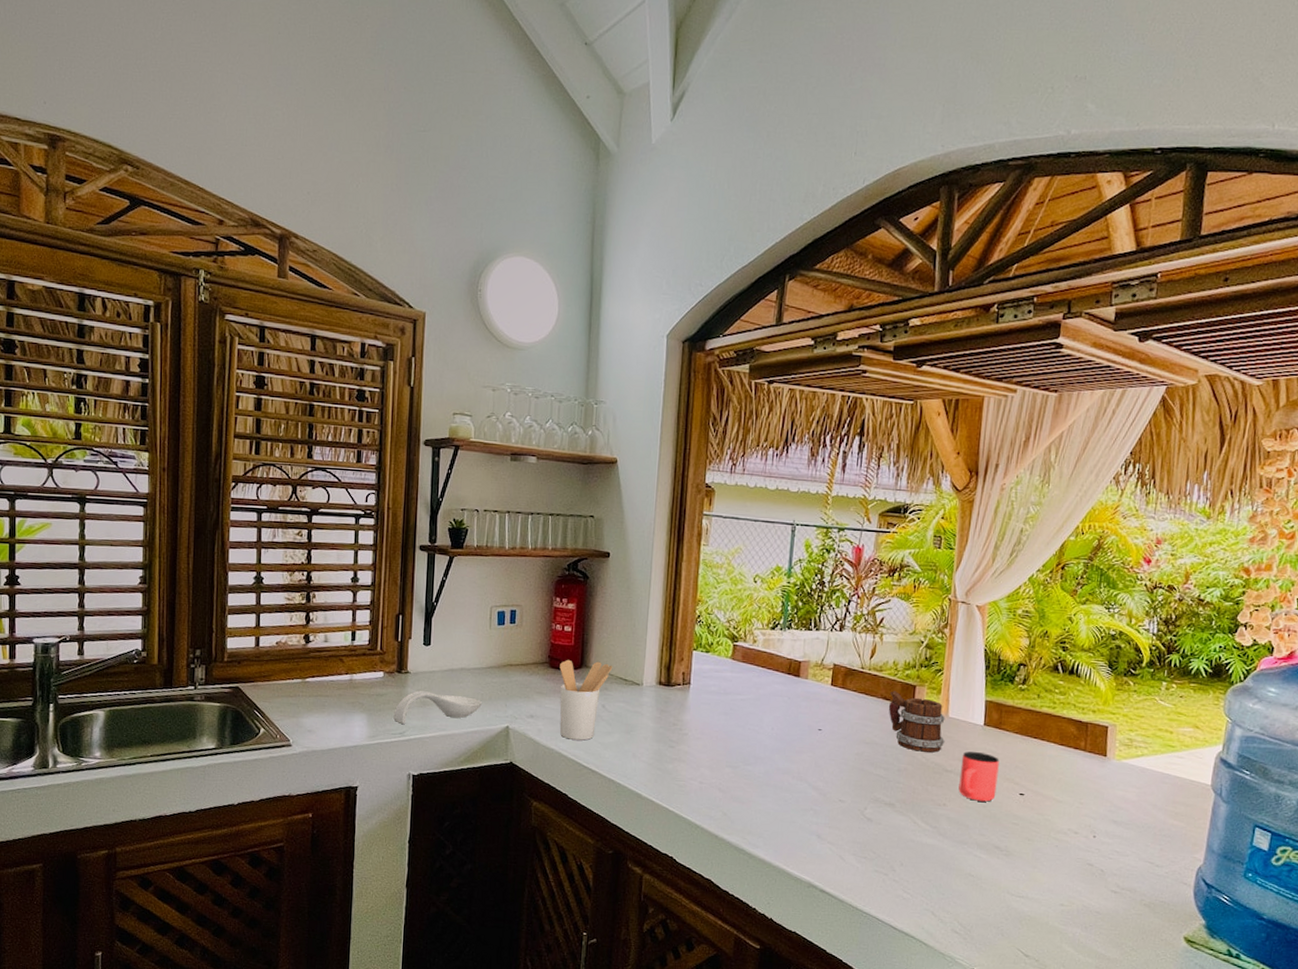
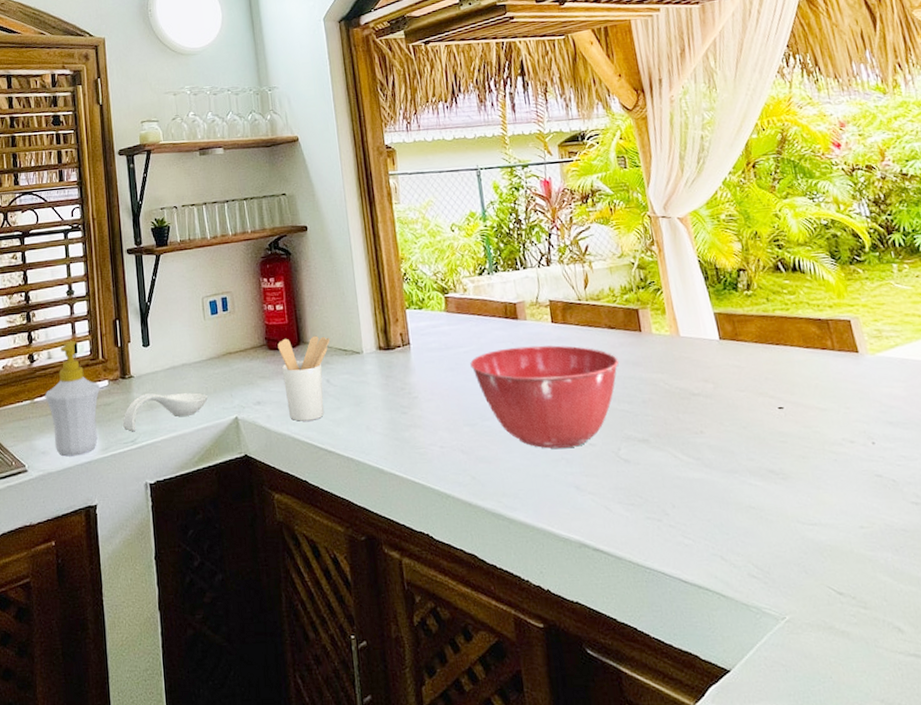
soap bottle: none [317,627,375,739] -> present [45,340,101,457]
mixing bowl: none [744,702,885,801] -> present [470,345,619,449]
mug: present [888,691,945,753] -> none [614,318,684,379]
cup: present [958,751,1000,802] -> none [705,369,754,423]

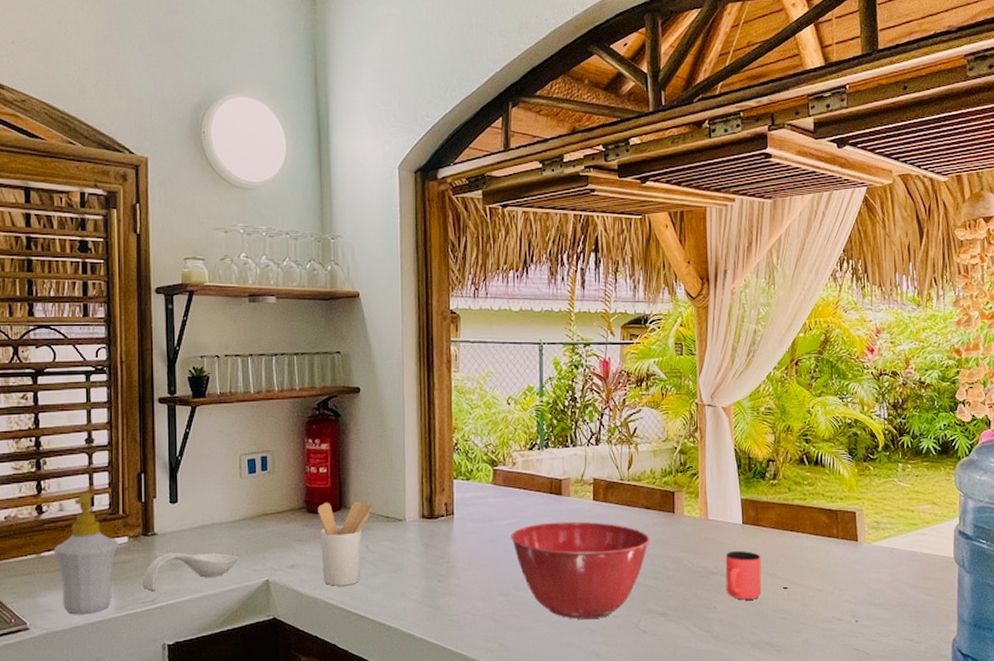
cup: none [705,369,754,423] -> present [725,551,762,600]

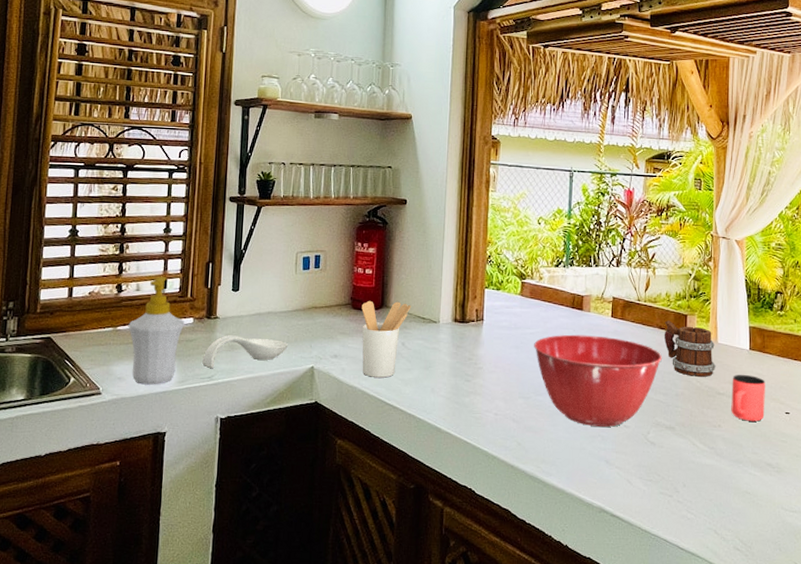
mug: none [650,499,708,557] -> present [664,320,717,377]

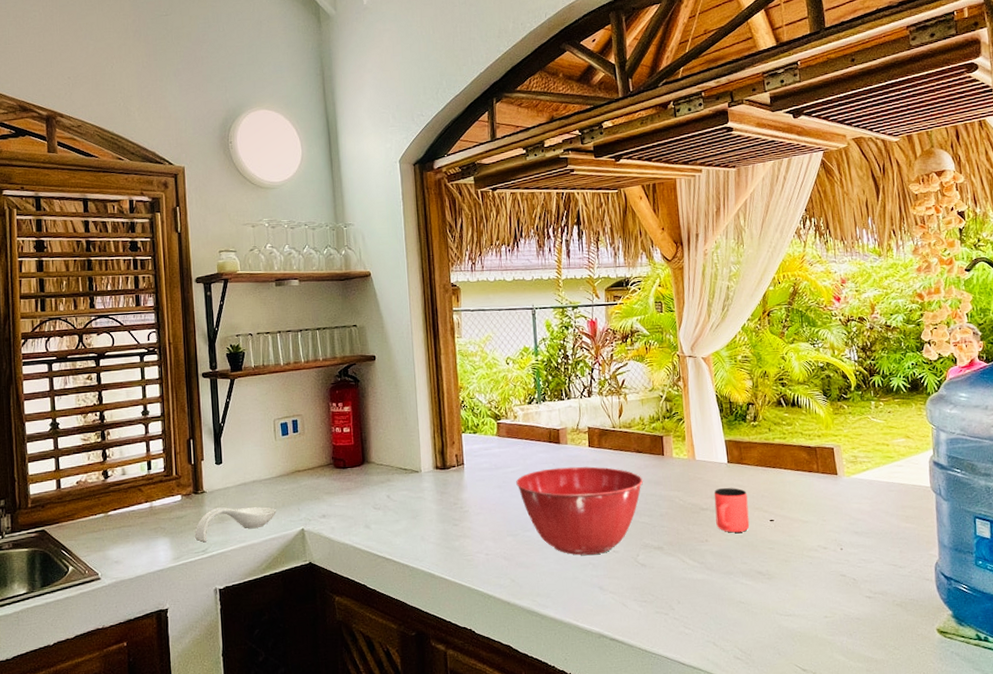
soap bottle: present [128,276,185,385] -> none [118,458,174,565]
utensil holder: present [361,300,411,378] -> none [343,456,392,533]
mug: present [664,320,717,377] -> none [642,443,697,496]

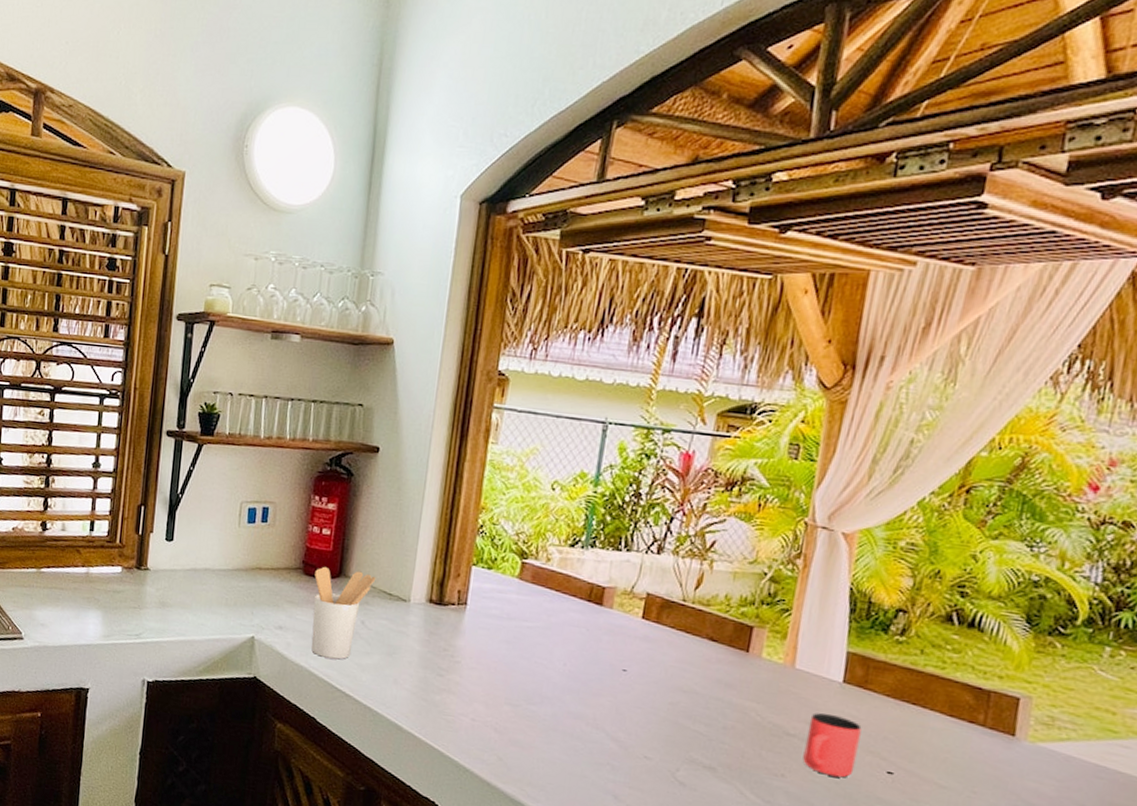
spoon rest: present [195,506,276,542] -> none [130,590,226,625]
utensil holder: none [343,456,392,533] -> present [311,566,376,660]
mixing bowl: present [516,466,643,555] -> none [531,633,709,756]

